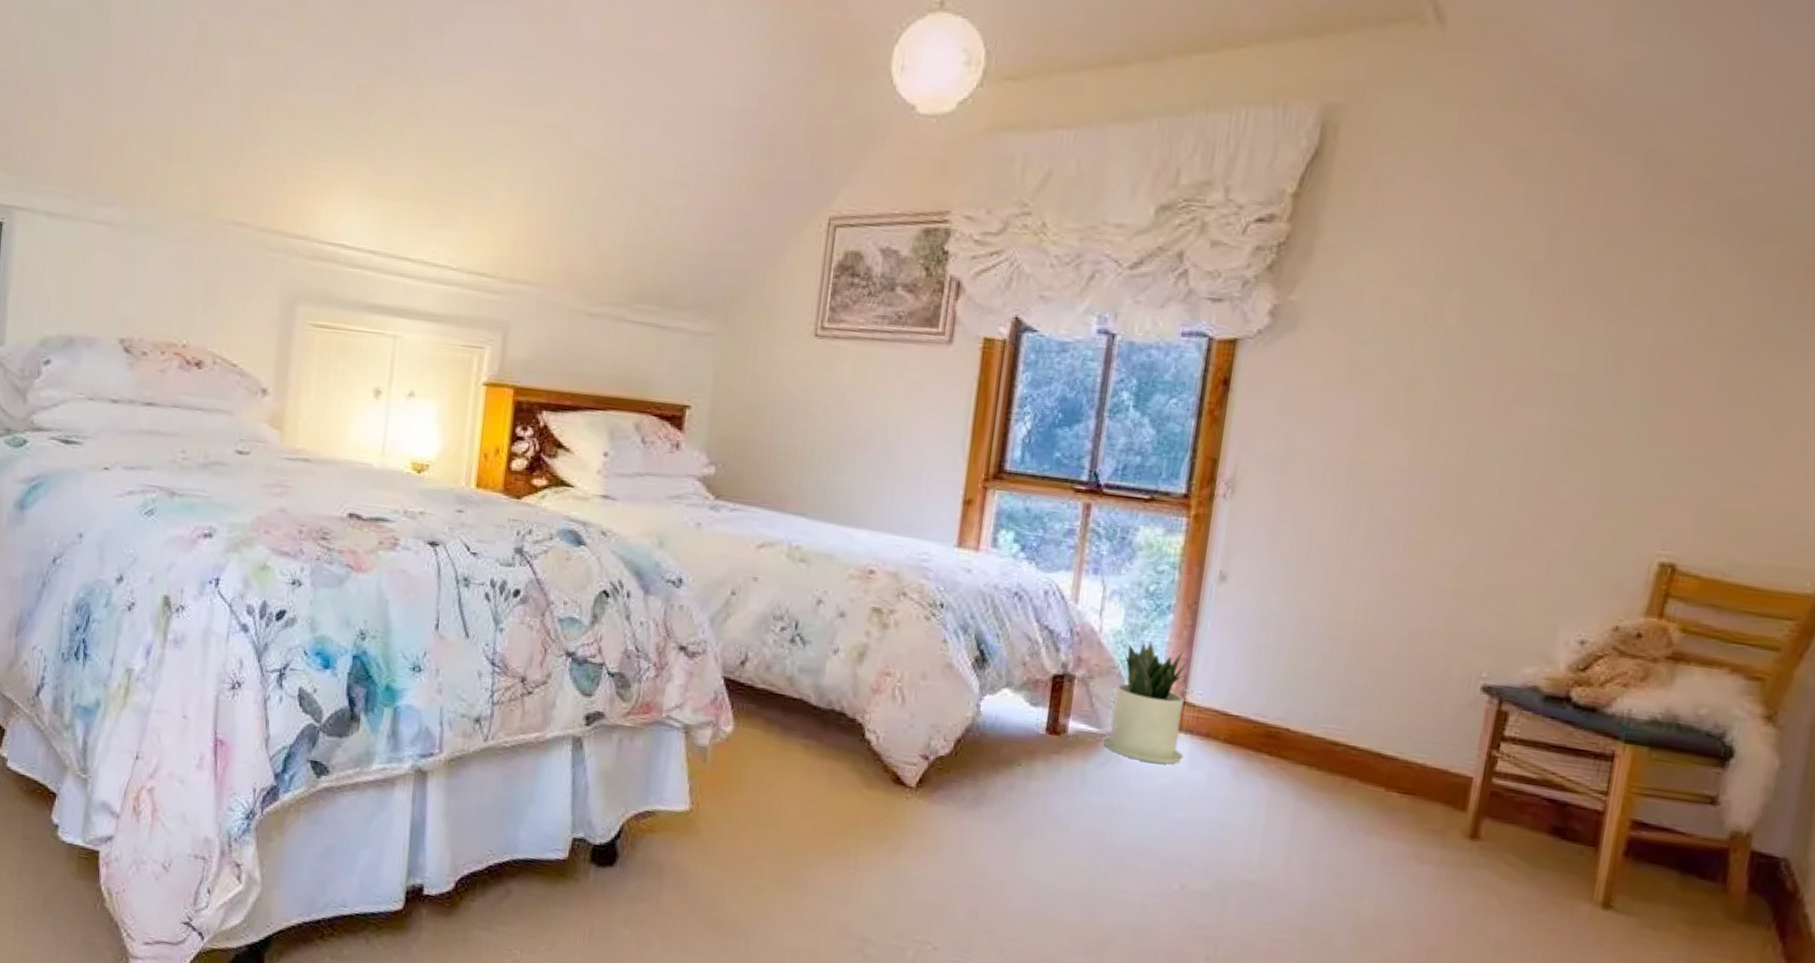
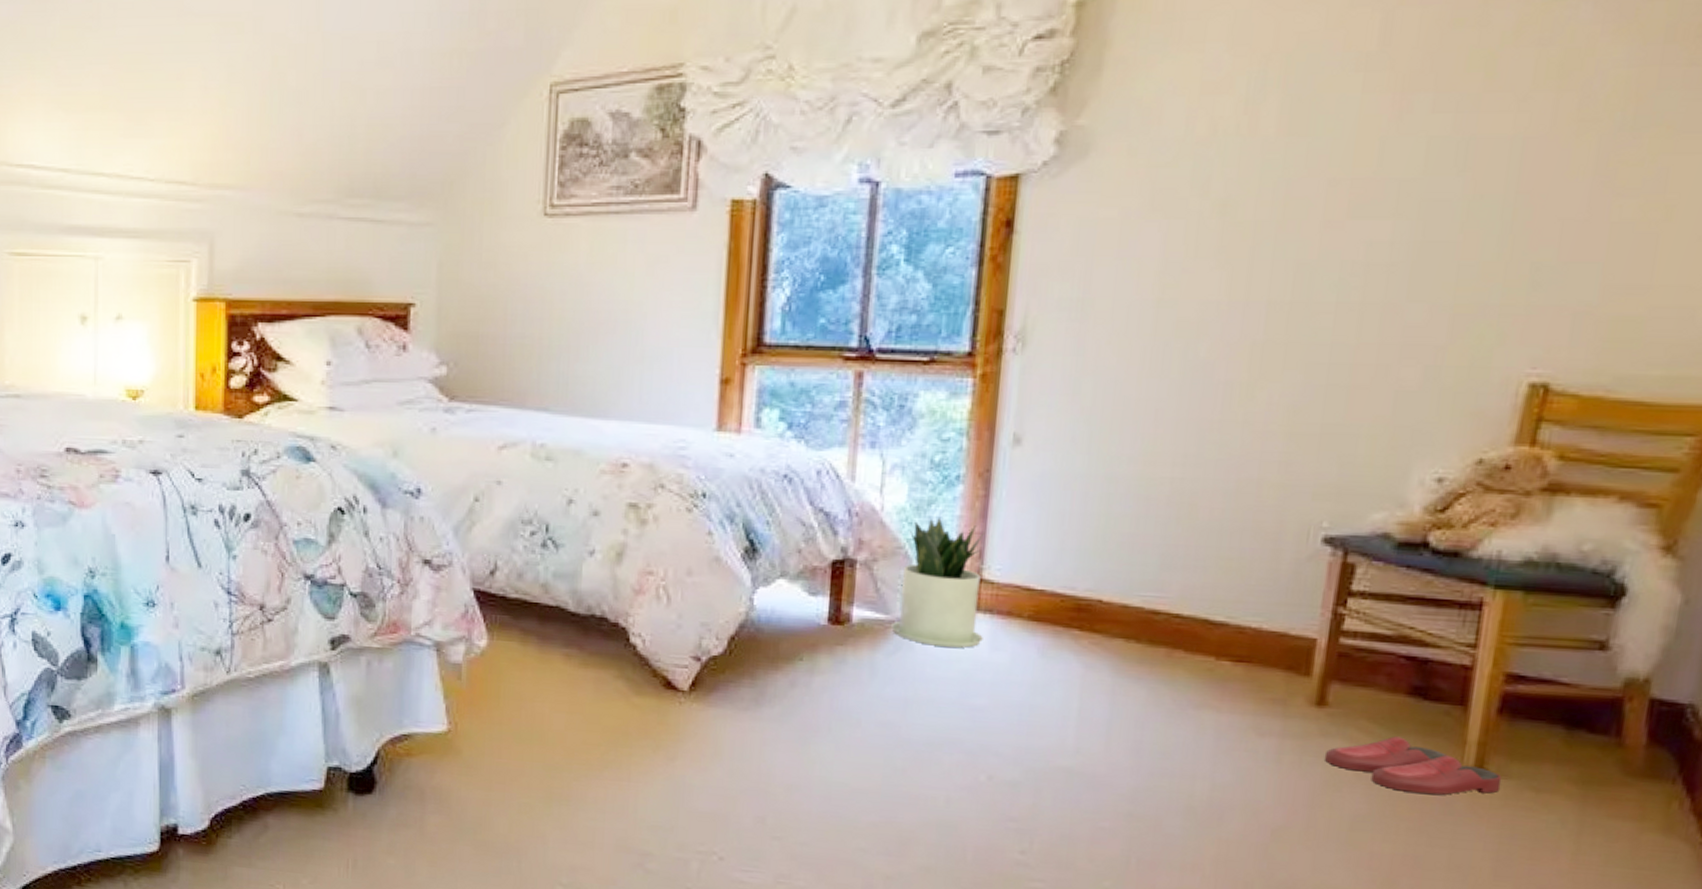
slippers: none [1475,870,1626,929] -> present [1324,736,1502,795]

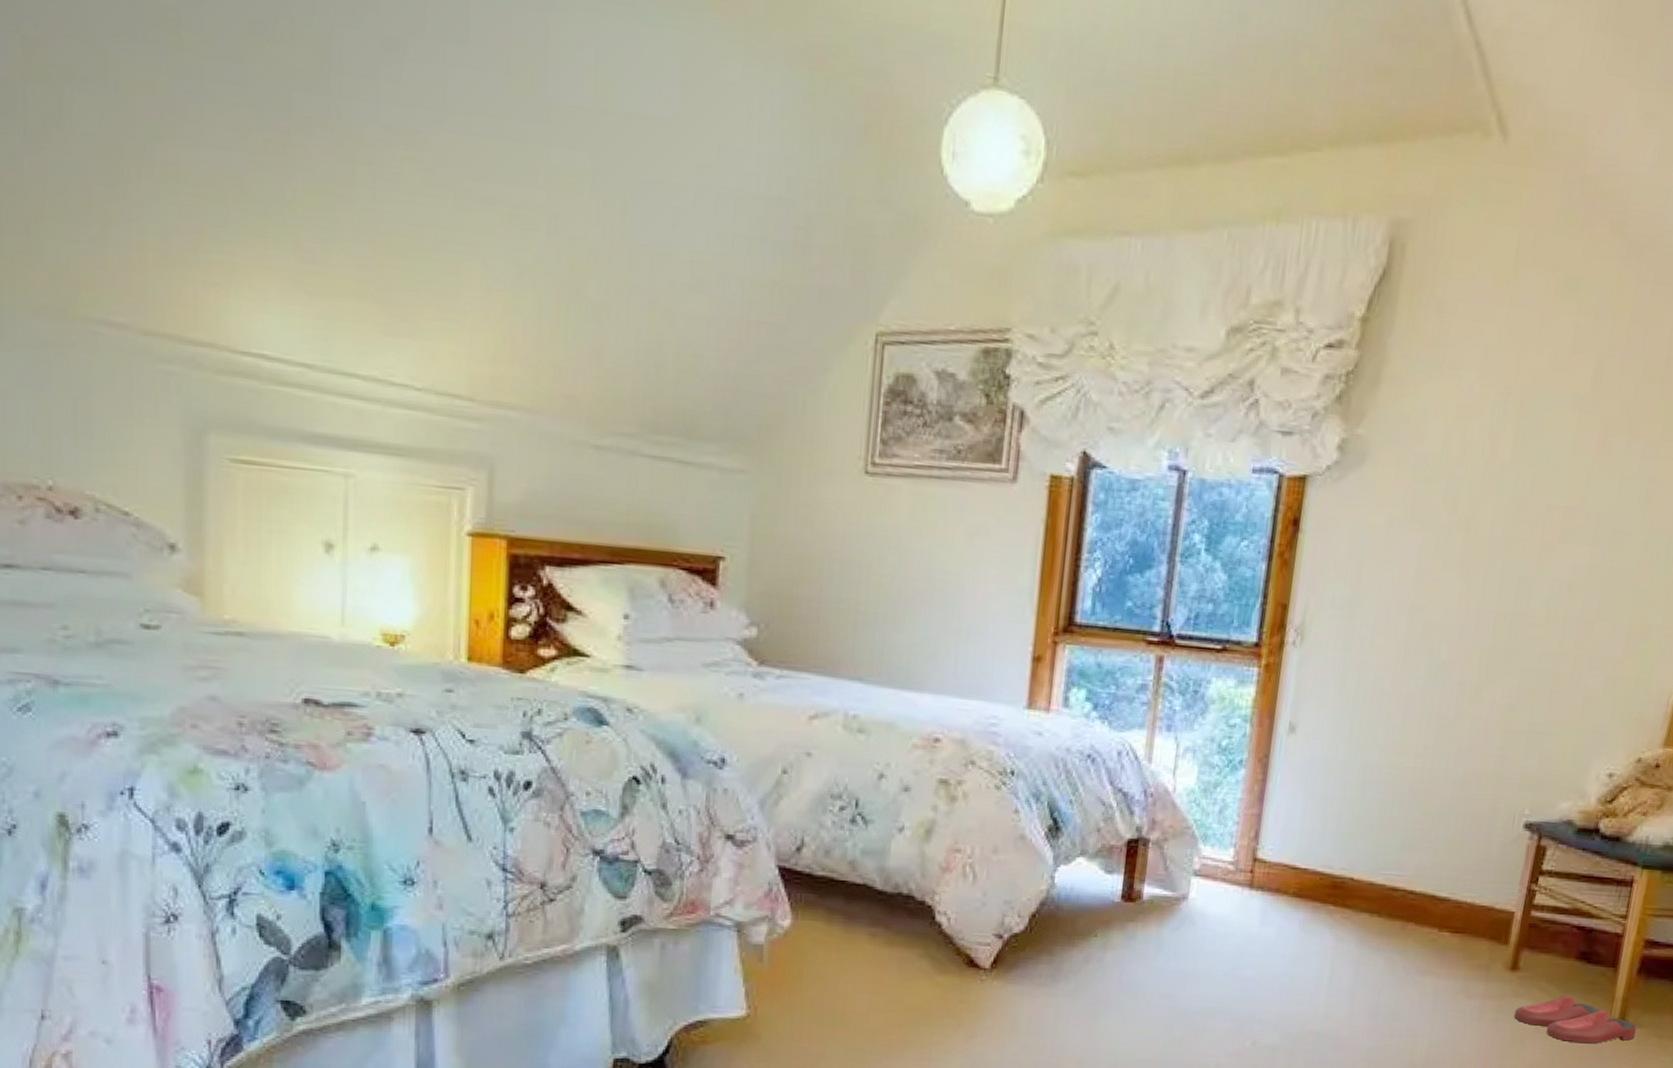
planter: present [890,518,984,648] -> none [1176,800,1261,923]

